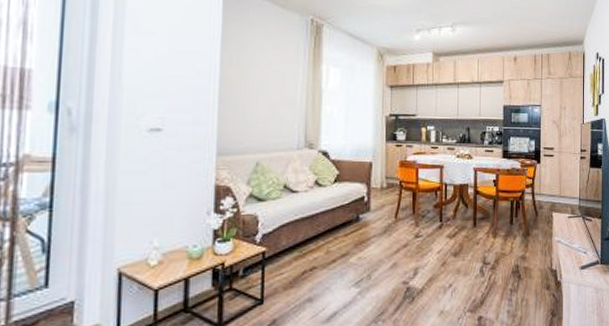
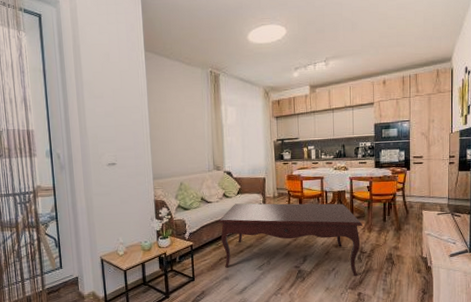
coffee table: none [305,195,486,295] -> present [218,203,362,277]

